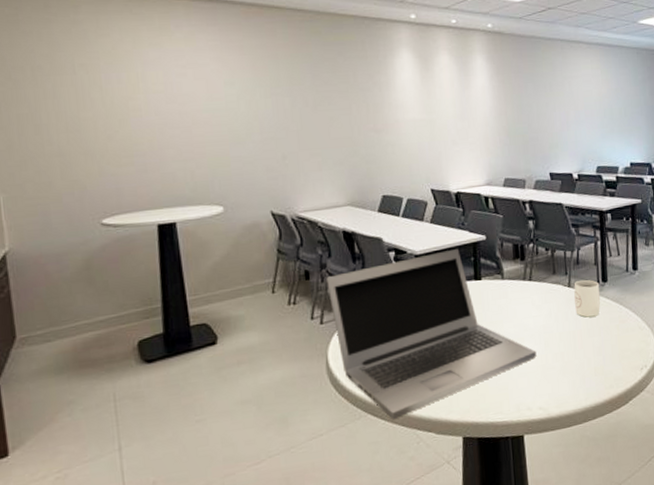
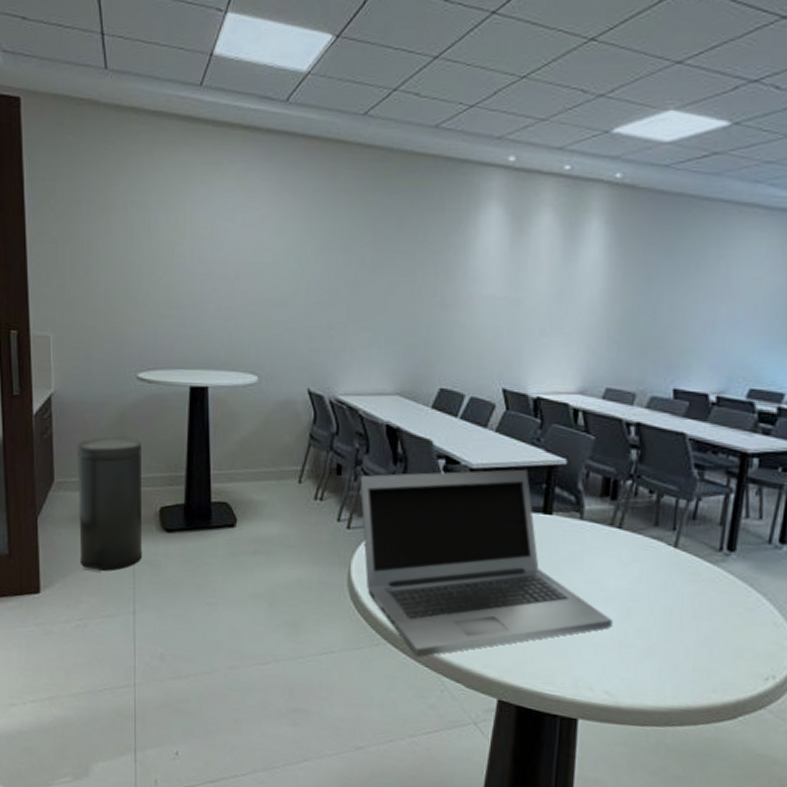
pedal bin: none [40,280,124,421] -> present [77,436,143,573]
mug: present [574,279,601,318] -> none [679,541,723,594]

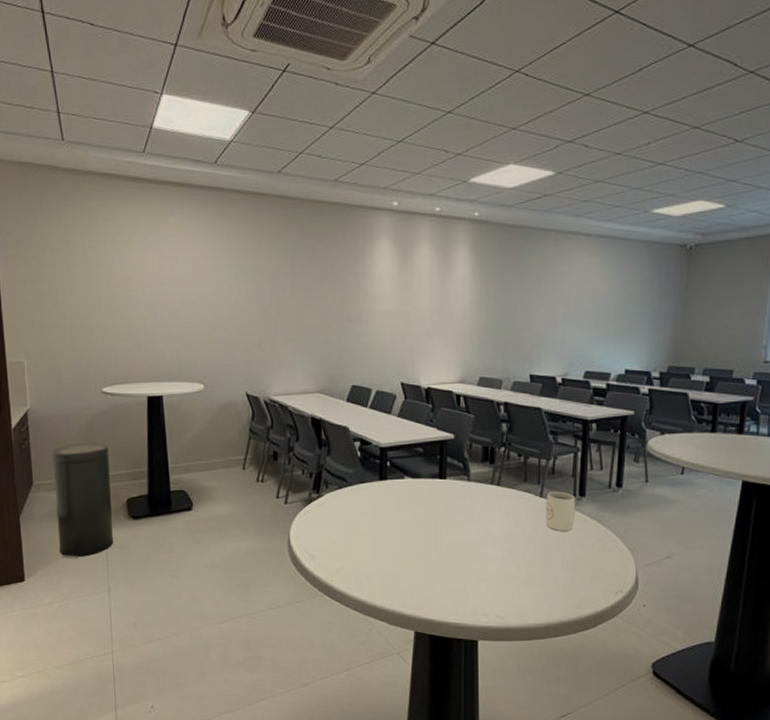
laptop: present [360,469,613,658] -> none [293,445,499,604]
mug: none [679,541,723,594] -> present [546,491,576,531]

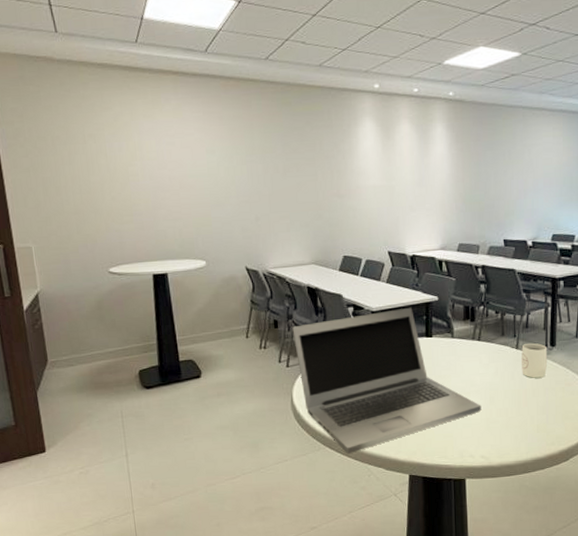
pedal bin: present [52,442,114,559] -> none [64,319,129,429]
laptop: none [293,445,499,604] -> present [292,307,482,454]

